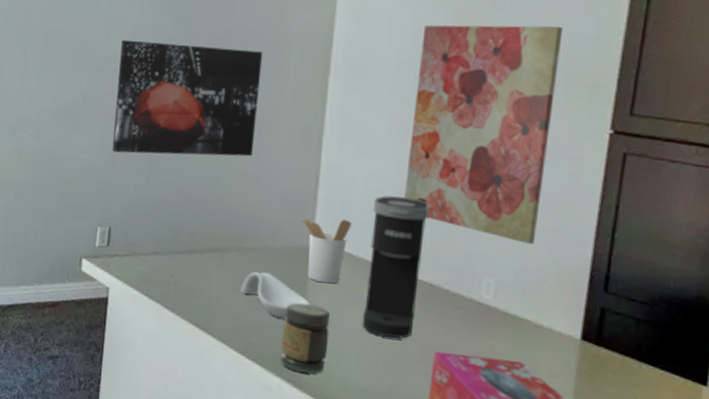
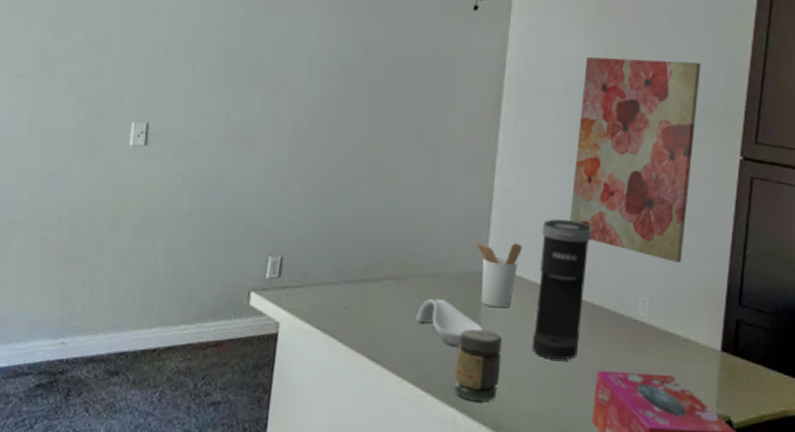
wall art: present [112,39,263,157] -> none [286,59,441,182]

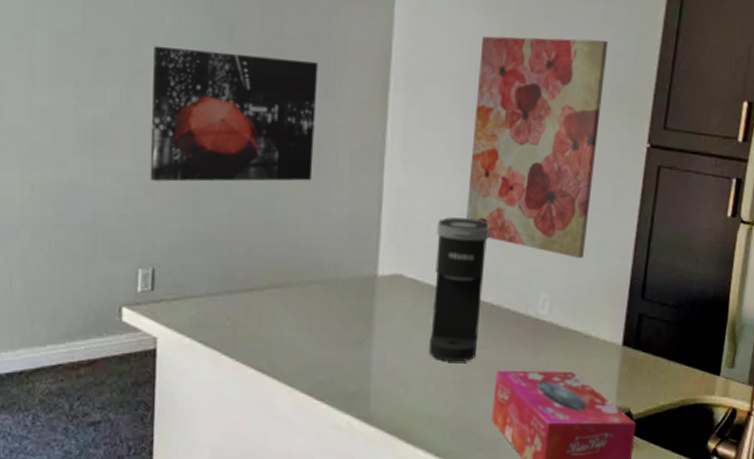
wall art: none [286,59,441,182] -> present [150,45,319,182]
spoon rest: present [416,299,484,345] -> none [305,306,378,352]
jar: present [454,329,502,401] -> none [349,335,397,406]
utensil holder: present [475,242,522,308] -> none [365,244,416,313]

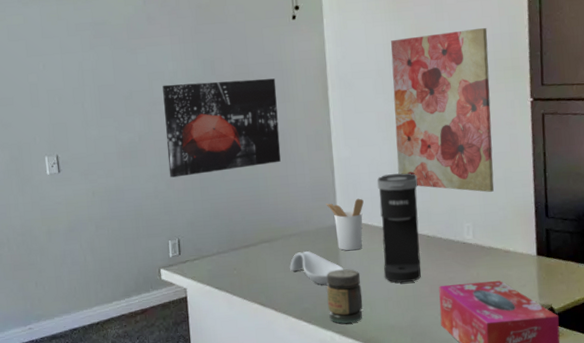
spoon rest: none [305,306,378,352] -> present [290,251,344,284]
jar: none [349,335,397,406] -> present [327,269,363,324]
utensil holder: none [365,244,416,313] -> present [326,198,364,251]

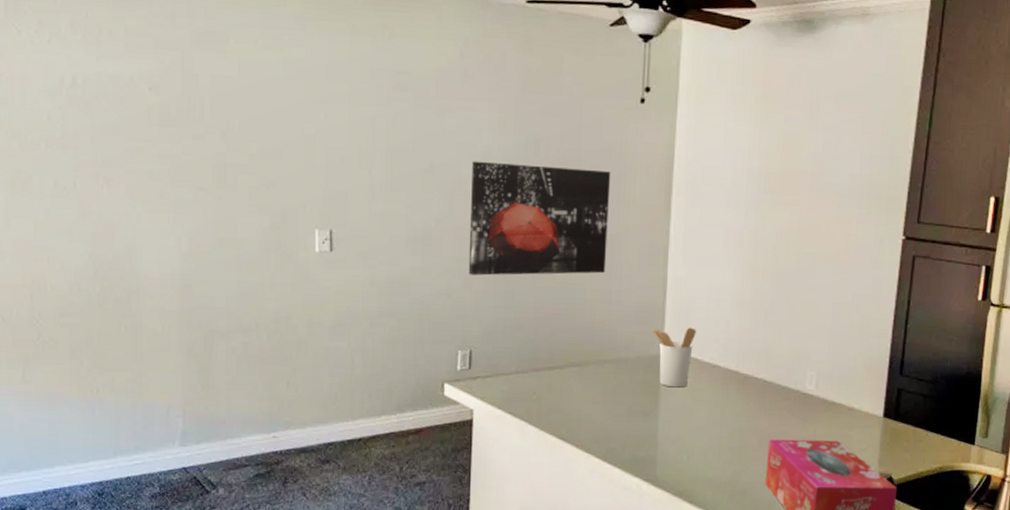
spoon rest: present [290,251,344,284] -> none [600,382,663,423]
jar: present [327,269,363,324] -> none [638,408,681,471]
coffee maker: present [376,173,421,283] -> none [708,303,762,432]
wall art: present [391,27,494,193] -> none [740,145,866,340]

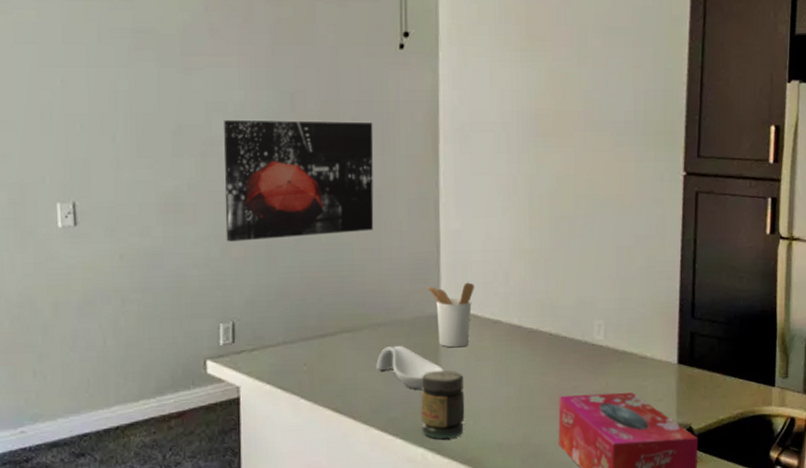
spoon rest: none [600,382,663,423] -> present [376,346,444,388]
jar: none [638,408,681,471] -> present [421,370,465,439]

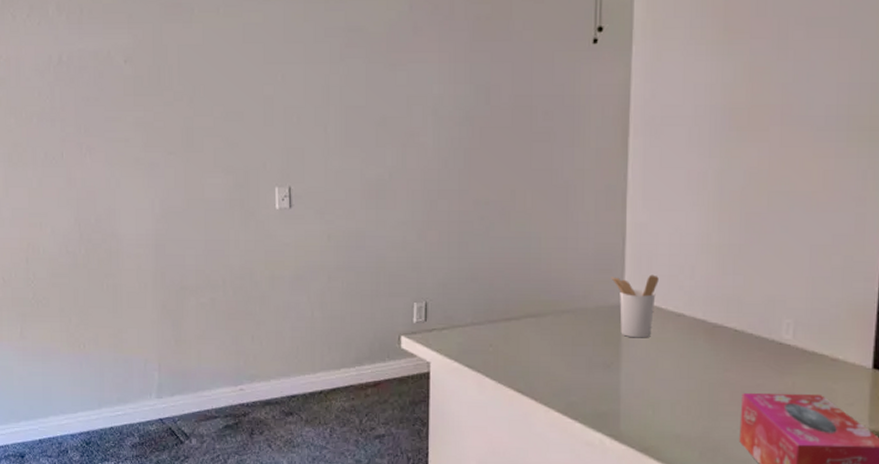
wall art: present [224,119,374,242] -> none [422,112,564,227]
spoon rest: present [376,346,444,388] -> none [558,333,625,375]
jar: present [421,370,465,439] -> none [601,360,645,426]

